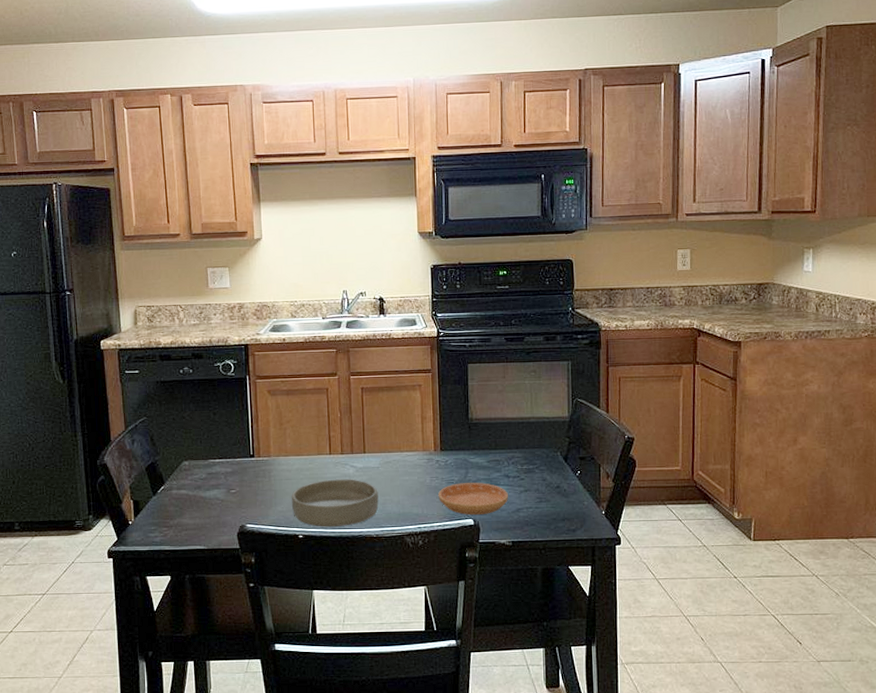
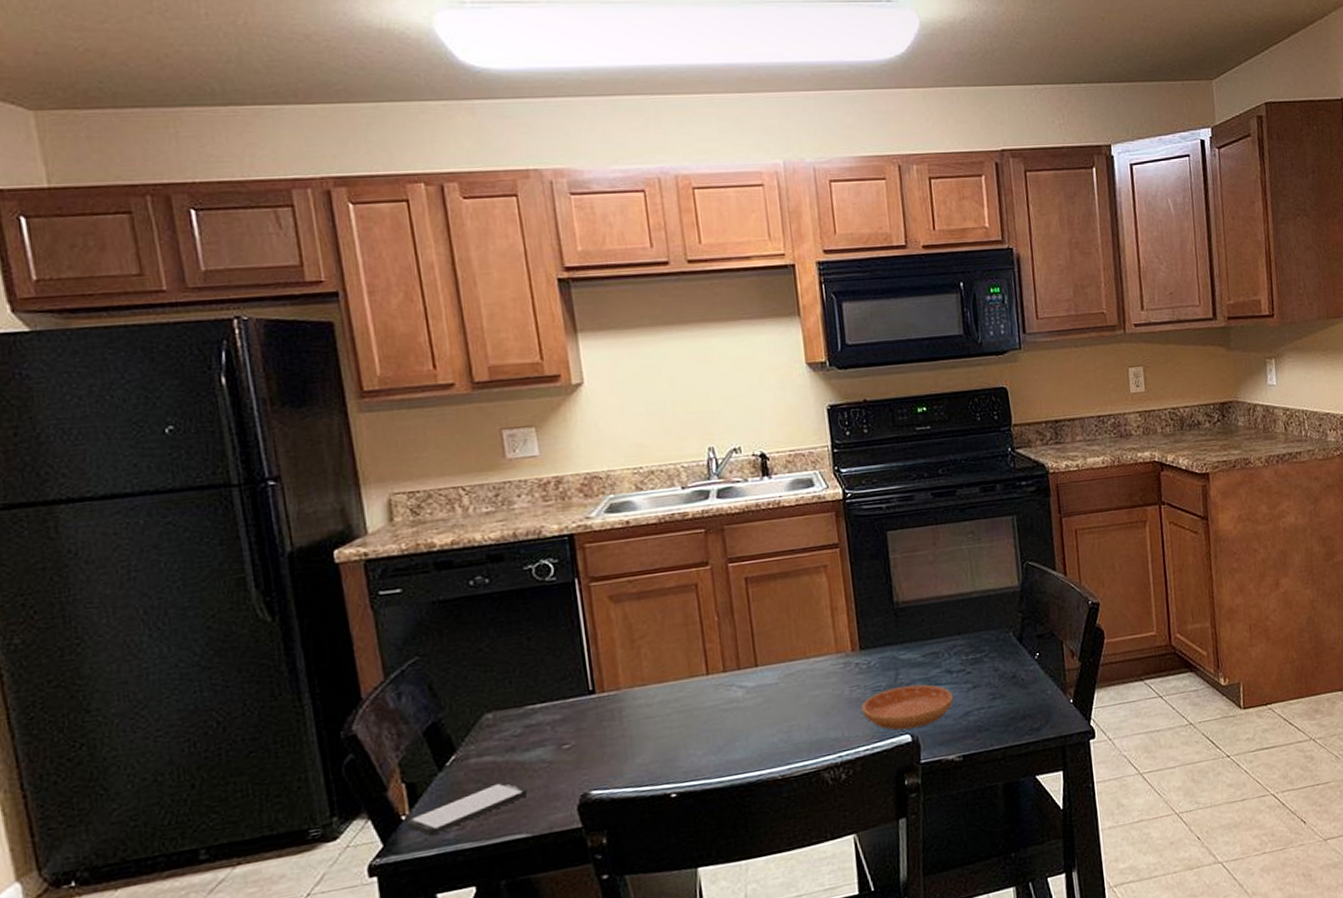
smartphone: none [132,509,206,538] -> present [407,782,528,836]
bowl: present [291,479,379,528] -> none [655,703,782,778]

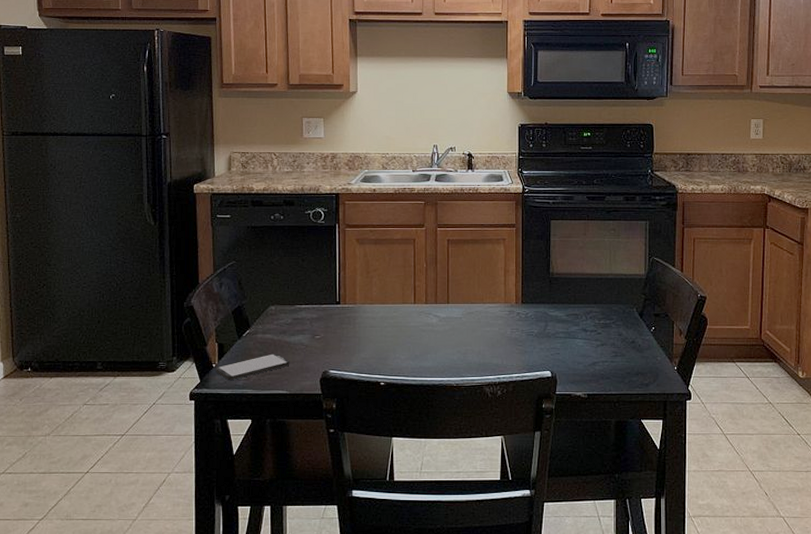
saucer: present [862,684,954,730] -> none [518,335,586,368]

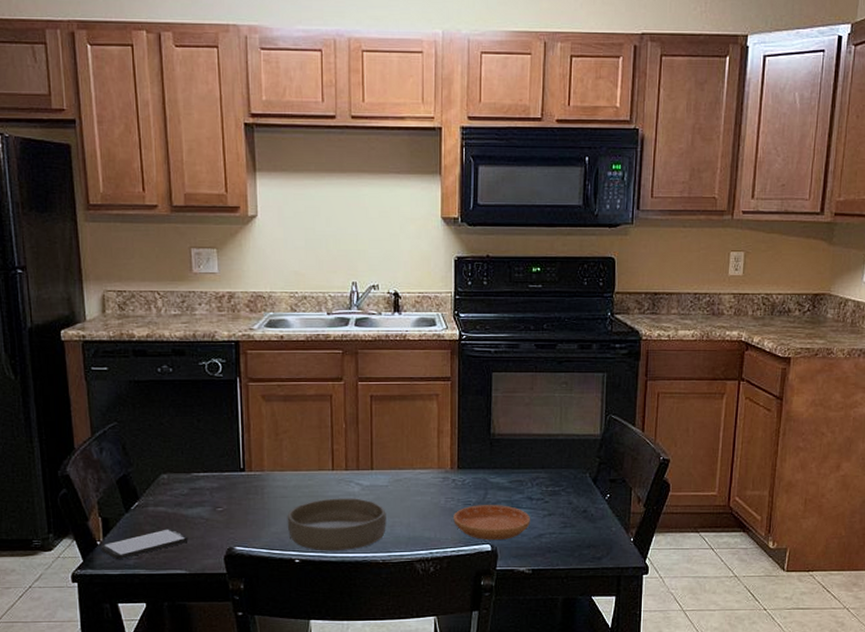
bowl: none [374,328,460,376] -> present [287,498,386,551]
saucer: none [518,335,586,368] -> present [453,505,531,541]

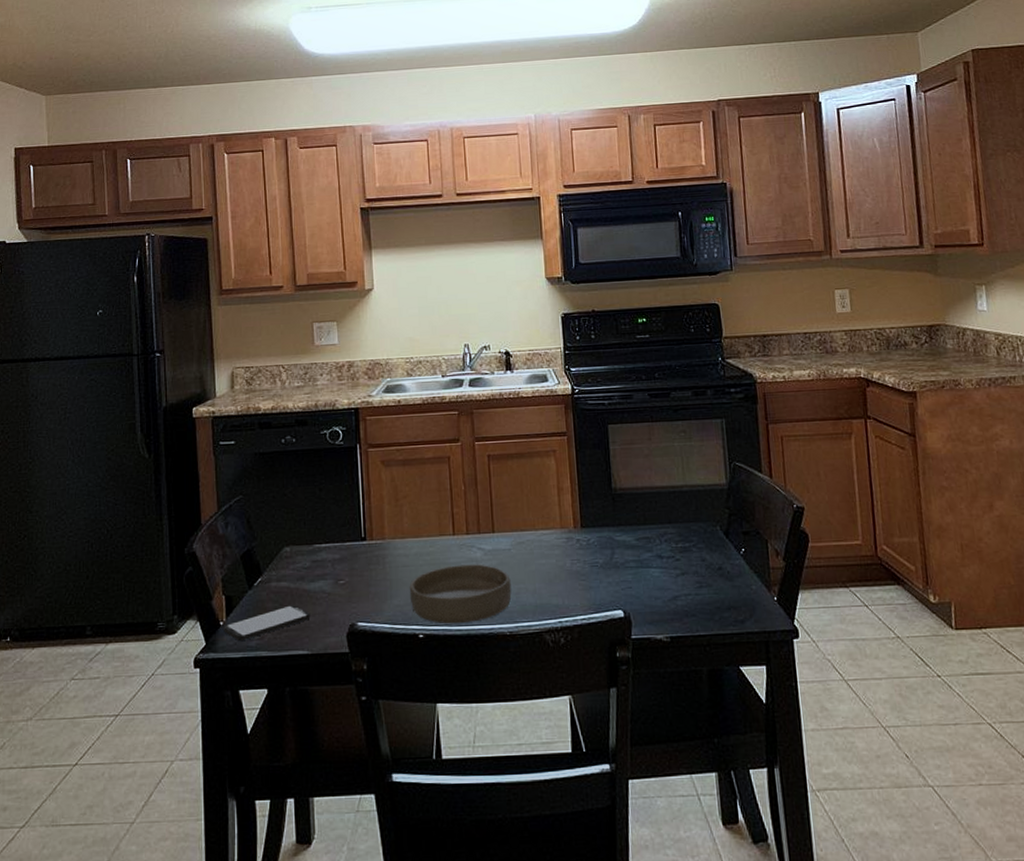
saucer: present [453,505,531,541] -> none [581,565,664,606]

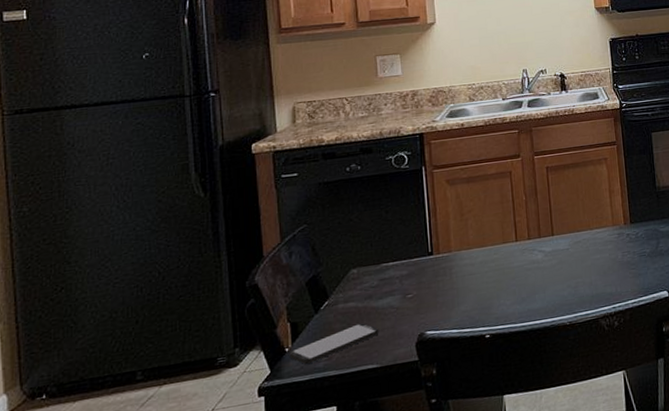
bowl: present [409,564,512,624] -> none [475,264,571,323]

